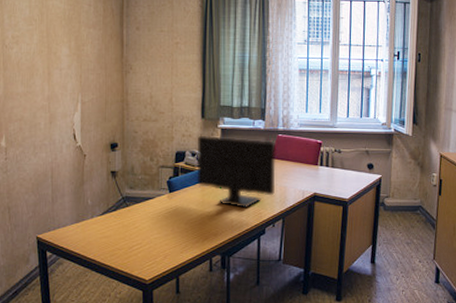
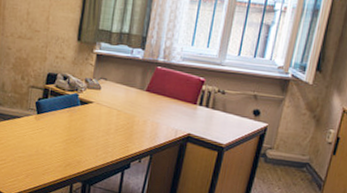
computer monitor: present [197,136,277,209] -> none [65,59,153,140]

